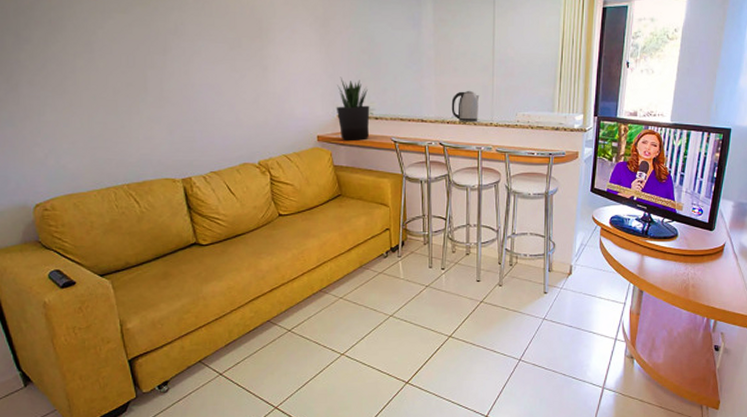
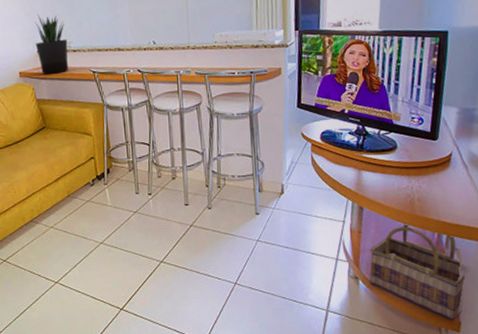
kettle: present [451,90,480,123] -> none [147,15,175,48]
basket: none [644,307,727,399] -> present [369,223,465,321]

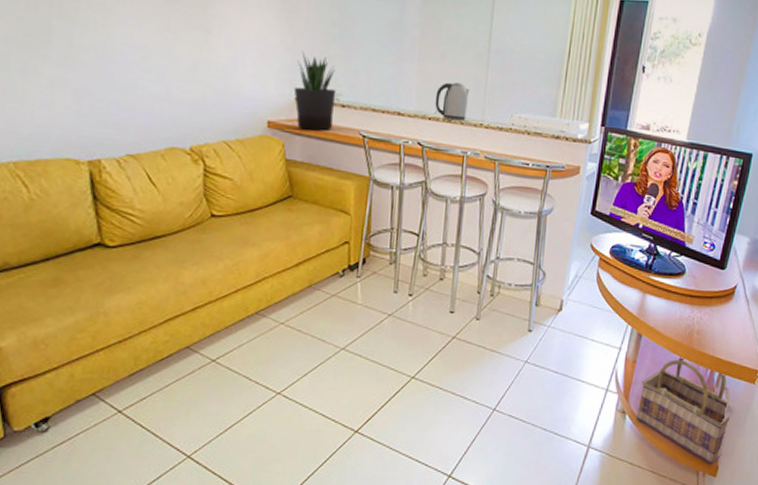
kettle: none [147,15,175,48] -> present [435,82,470,122]

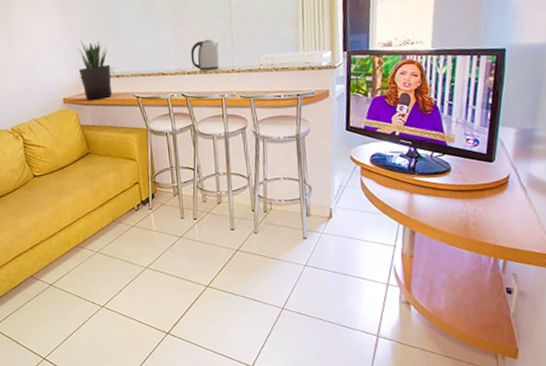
basket: present [637,356,730,465] -> none [422,247,523,347]

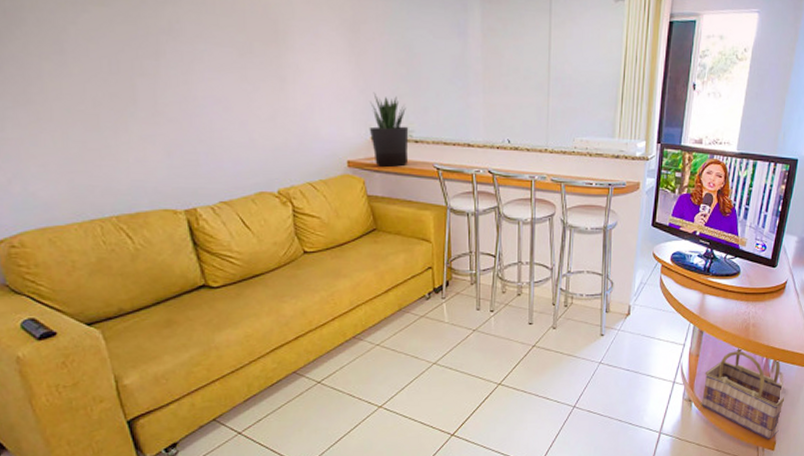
kettle: present [190,39,219,72] -> none [502,111,534,148]
basket: none [422,247,523,347] -> present [702,347,784,440]

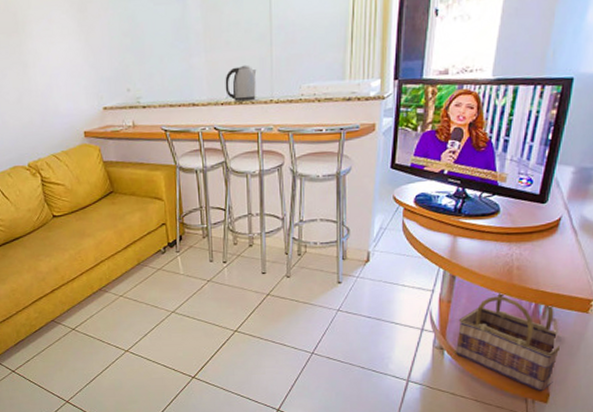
planter: present [369,92,409,167] -> none [100,65,138,134]
kettle: none [502,111,534,148] -> present [225,64,257,102]

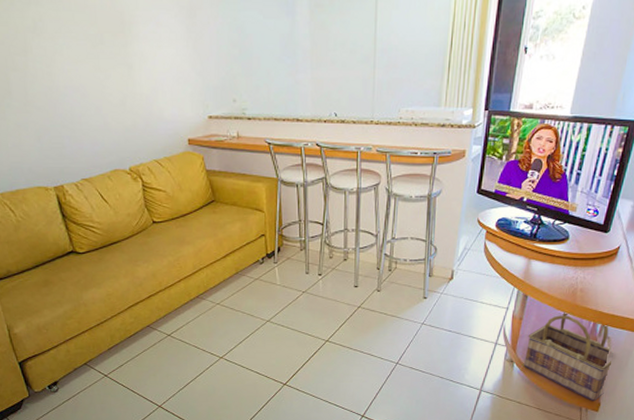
kettle: present [225,64,257,102] -> none [329,85,360,121]

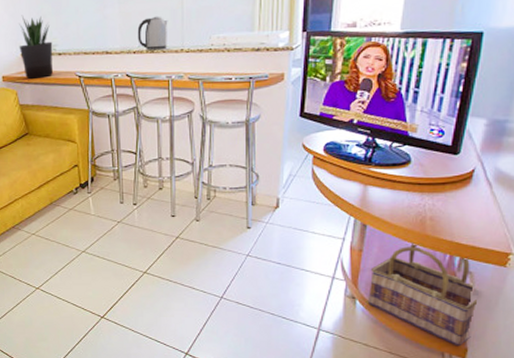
planter: none [206,74,243,143] -> present [19,15,54,79]
kettle: none [329,85,360,121] -> present [137,16,168,51]

